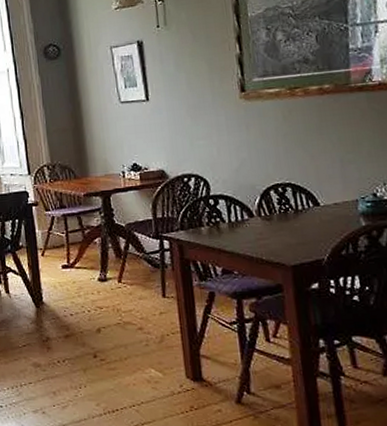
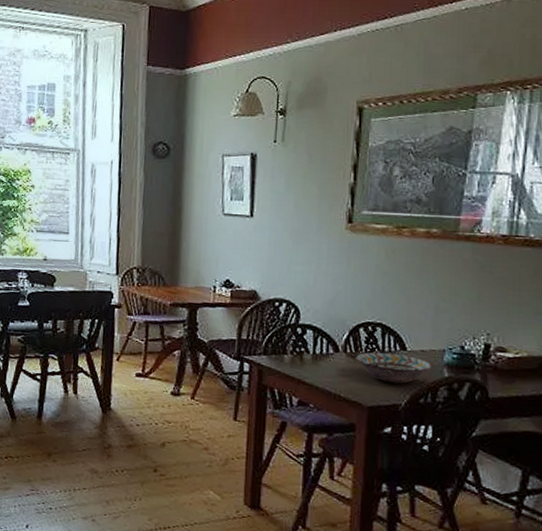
decorative bowl: none [271,210,347,240] -> present [356,352,432,384]

